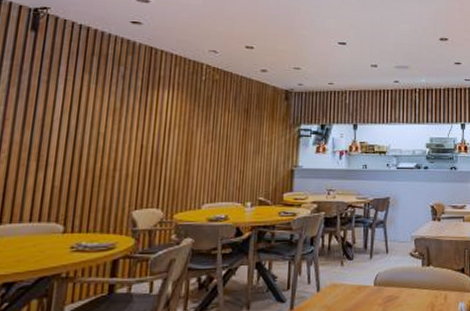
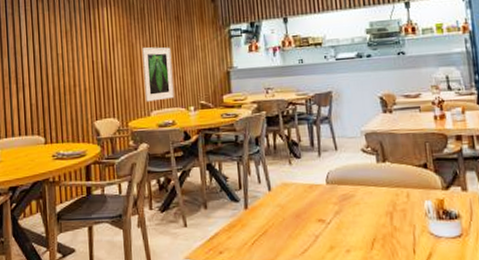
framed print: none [197,136,235,194] -> present [141,47,174,102]

